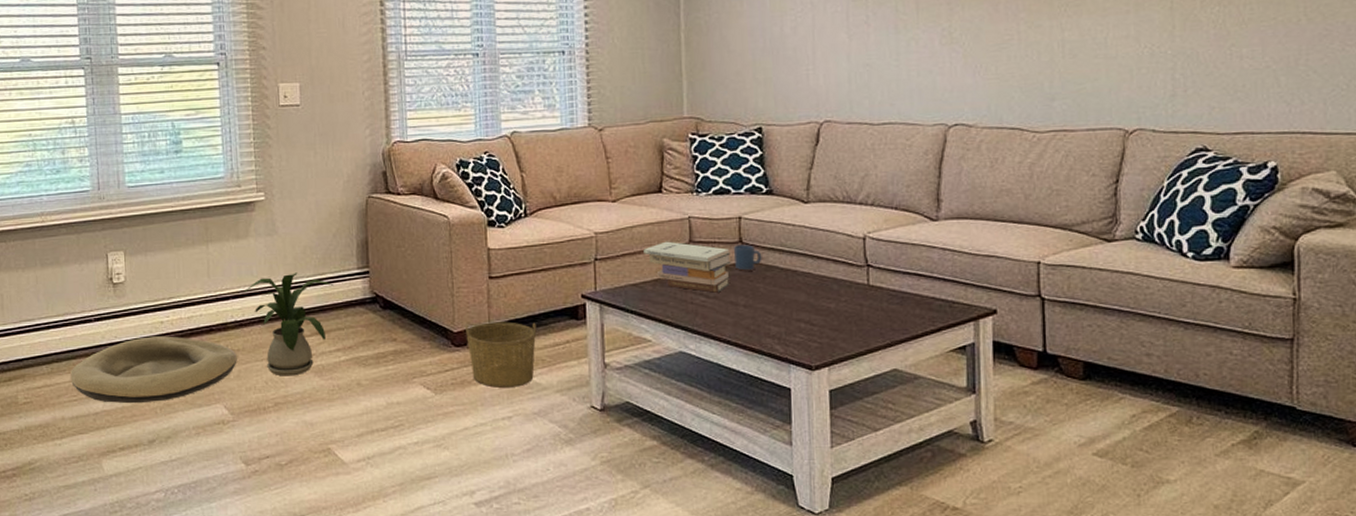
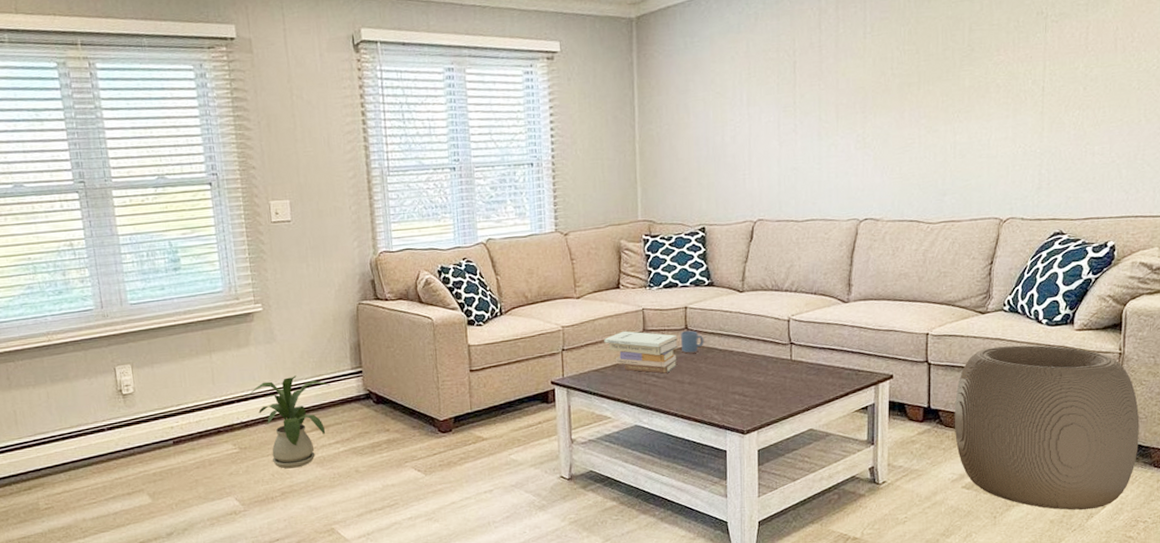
dog bed: present [69,336,237,404] -> none [87,439,245,503]
basket: present [464,322,537,388] -> none [449,407,513,466]
pouf: none [1077,282,1329,495] -> present [954,345,1140,510]

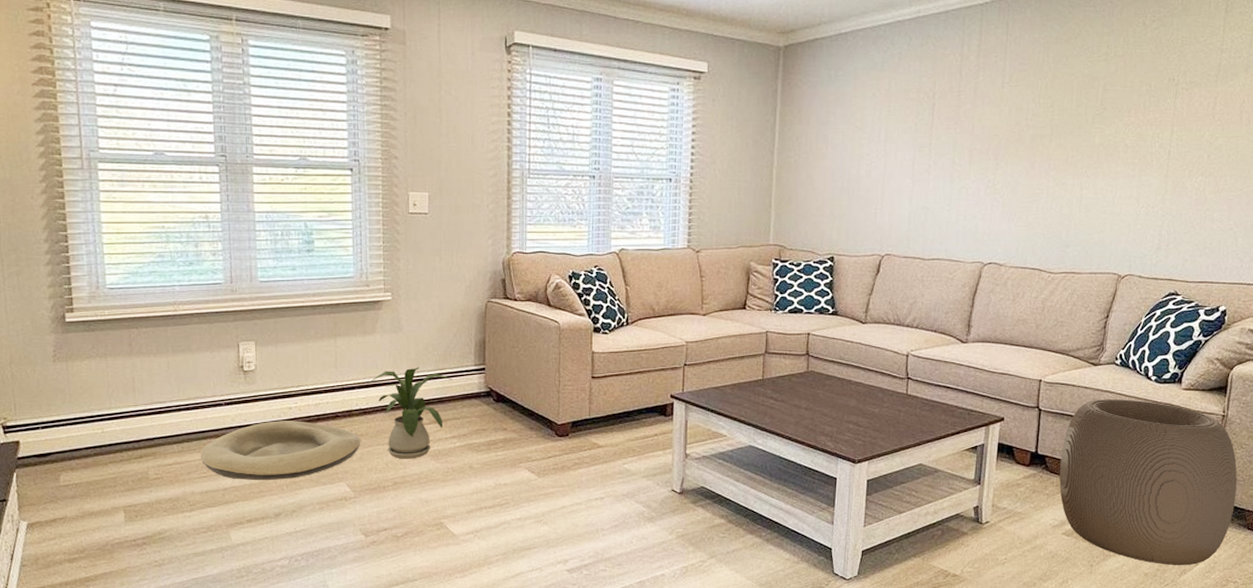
dog bed: none [87,439,245,503] -> present [200,420,360,481]
books: present [604,331,678,374] -> none [726,351,798,397]
mug: present [680,330,704,354] -> none [800,357,824,379]

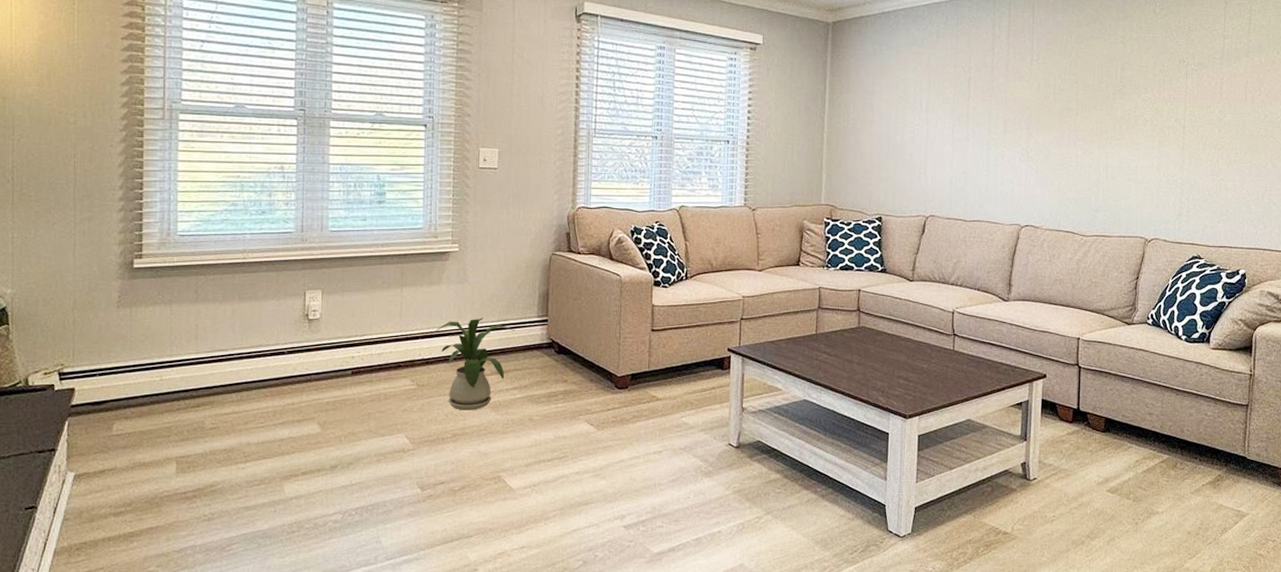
dog bed: present [200,420,360,481] -> none [258,370,421,432]
pouf: present [1059,399,1238,566] -> none [1101,358,1268,524]

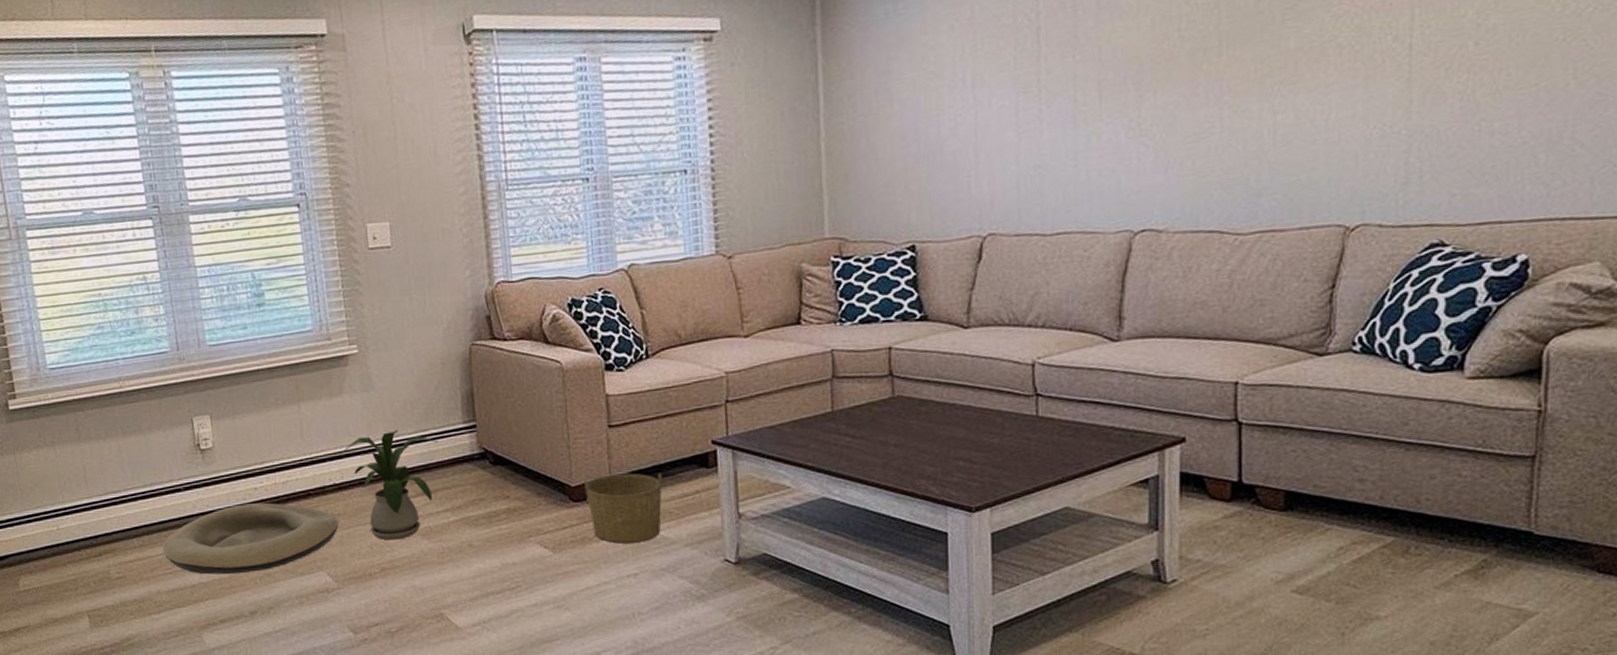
dog bed: none [258,370,421,432] -> present [162,502,339,575]
basket: none [627,369,688,426] -> present [583,472,663,544]

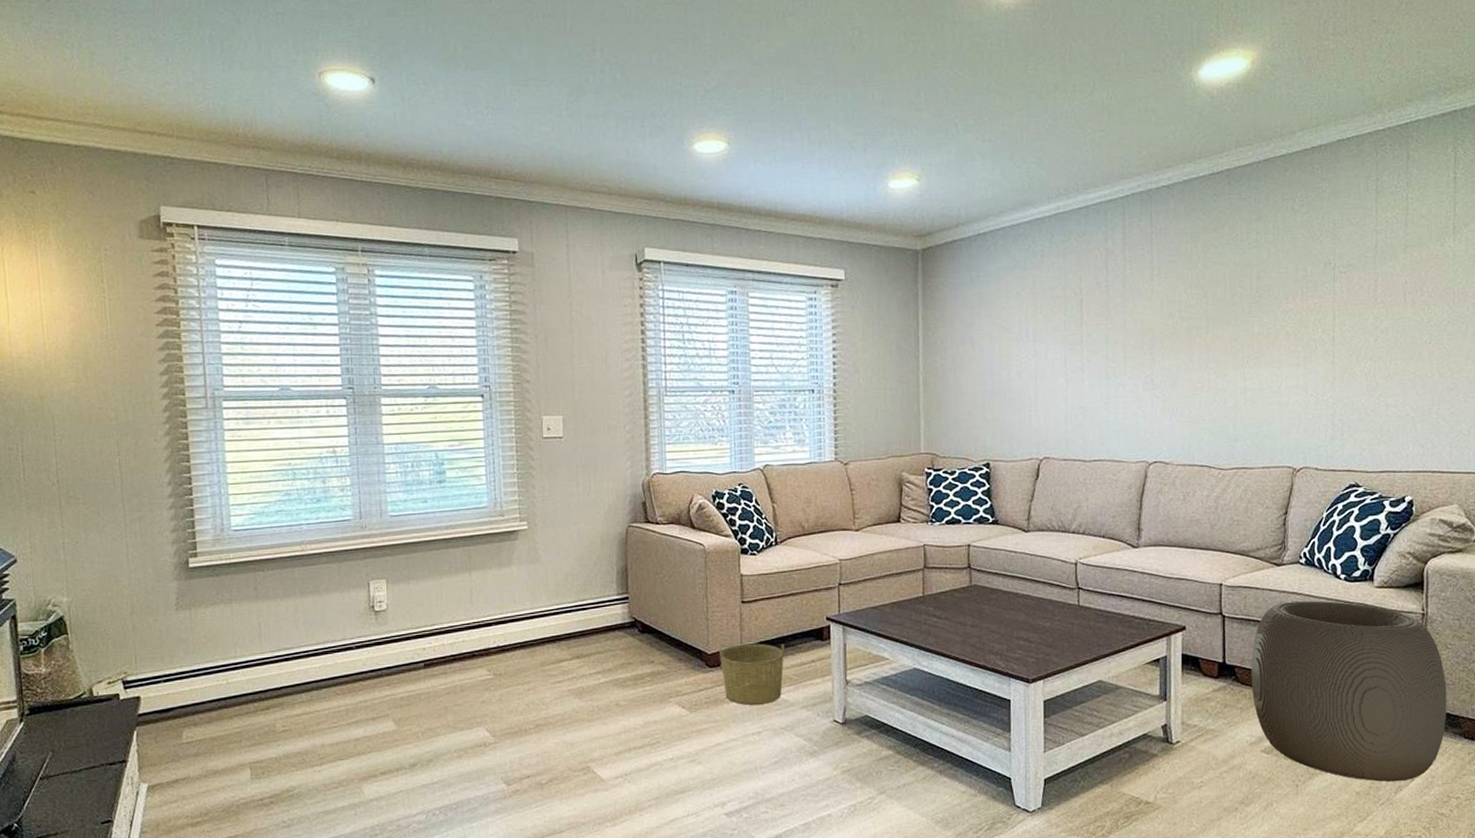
dog bed: present [162,502,339,575] -> none [330,662,499,729]
house plant: present [342,430,438,540] -> none [507,599,594,699]
pouf: none [1278,399,1573,630] -> present [1250,601,1447,782]

